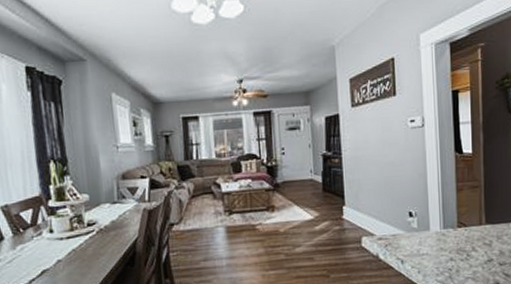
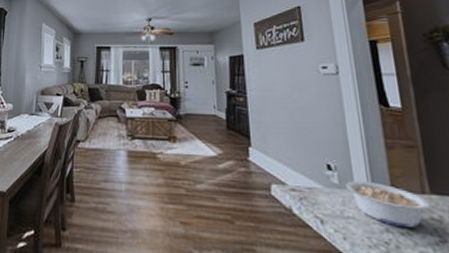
legume: none [423,221,485,255] -> present [346,181,431,229]

